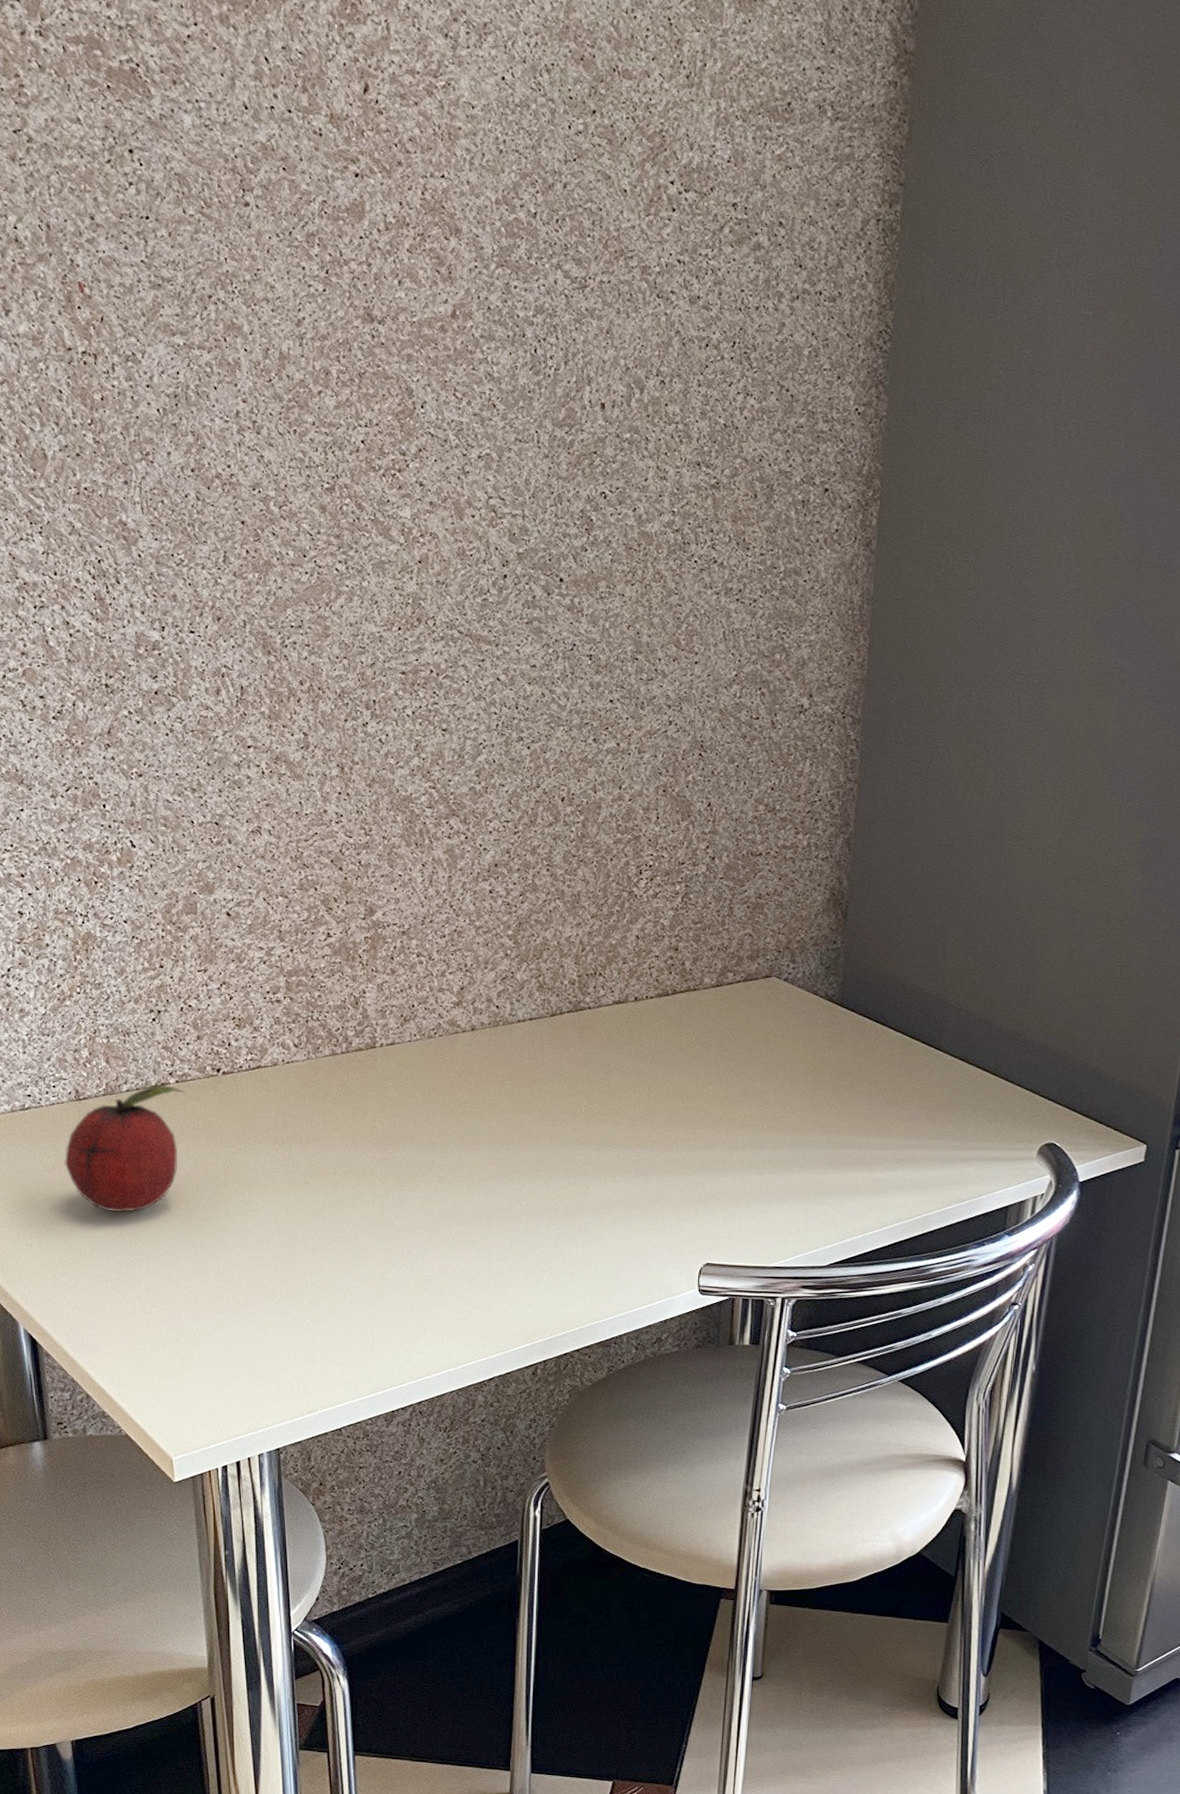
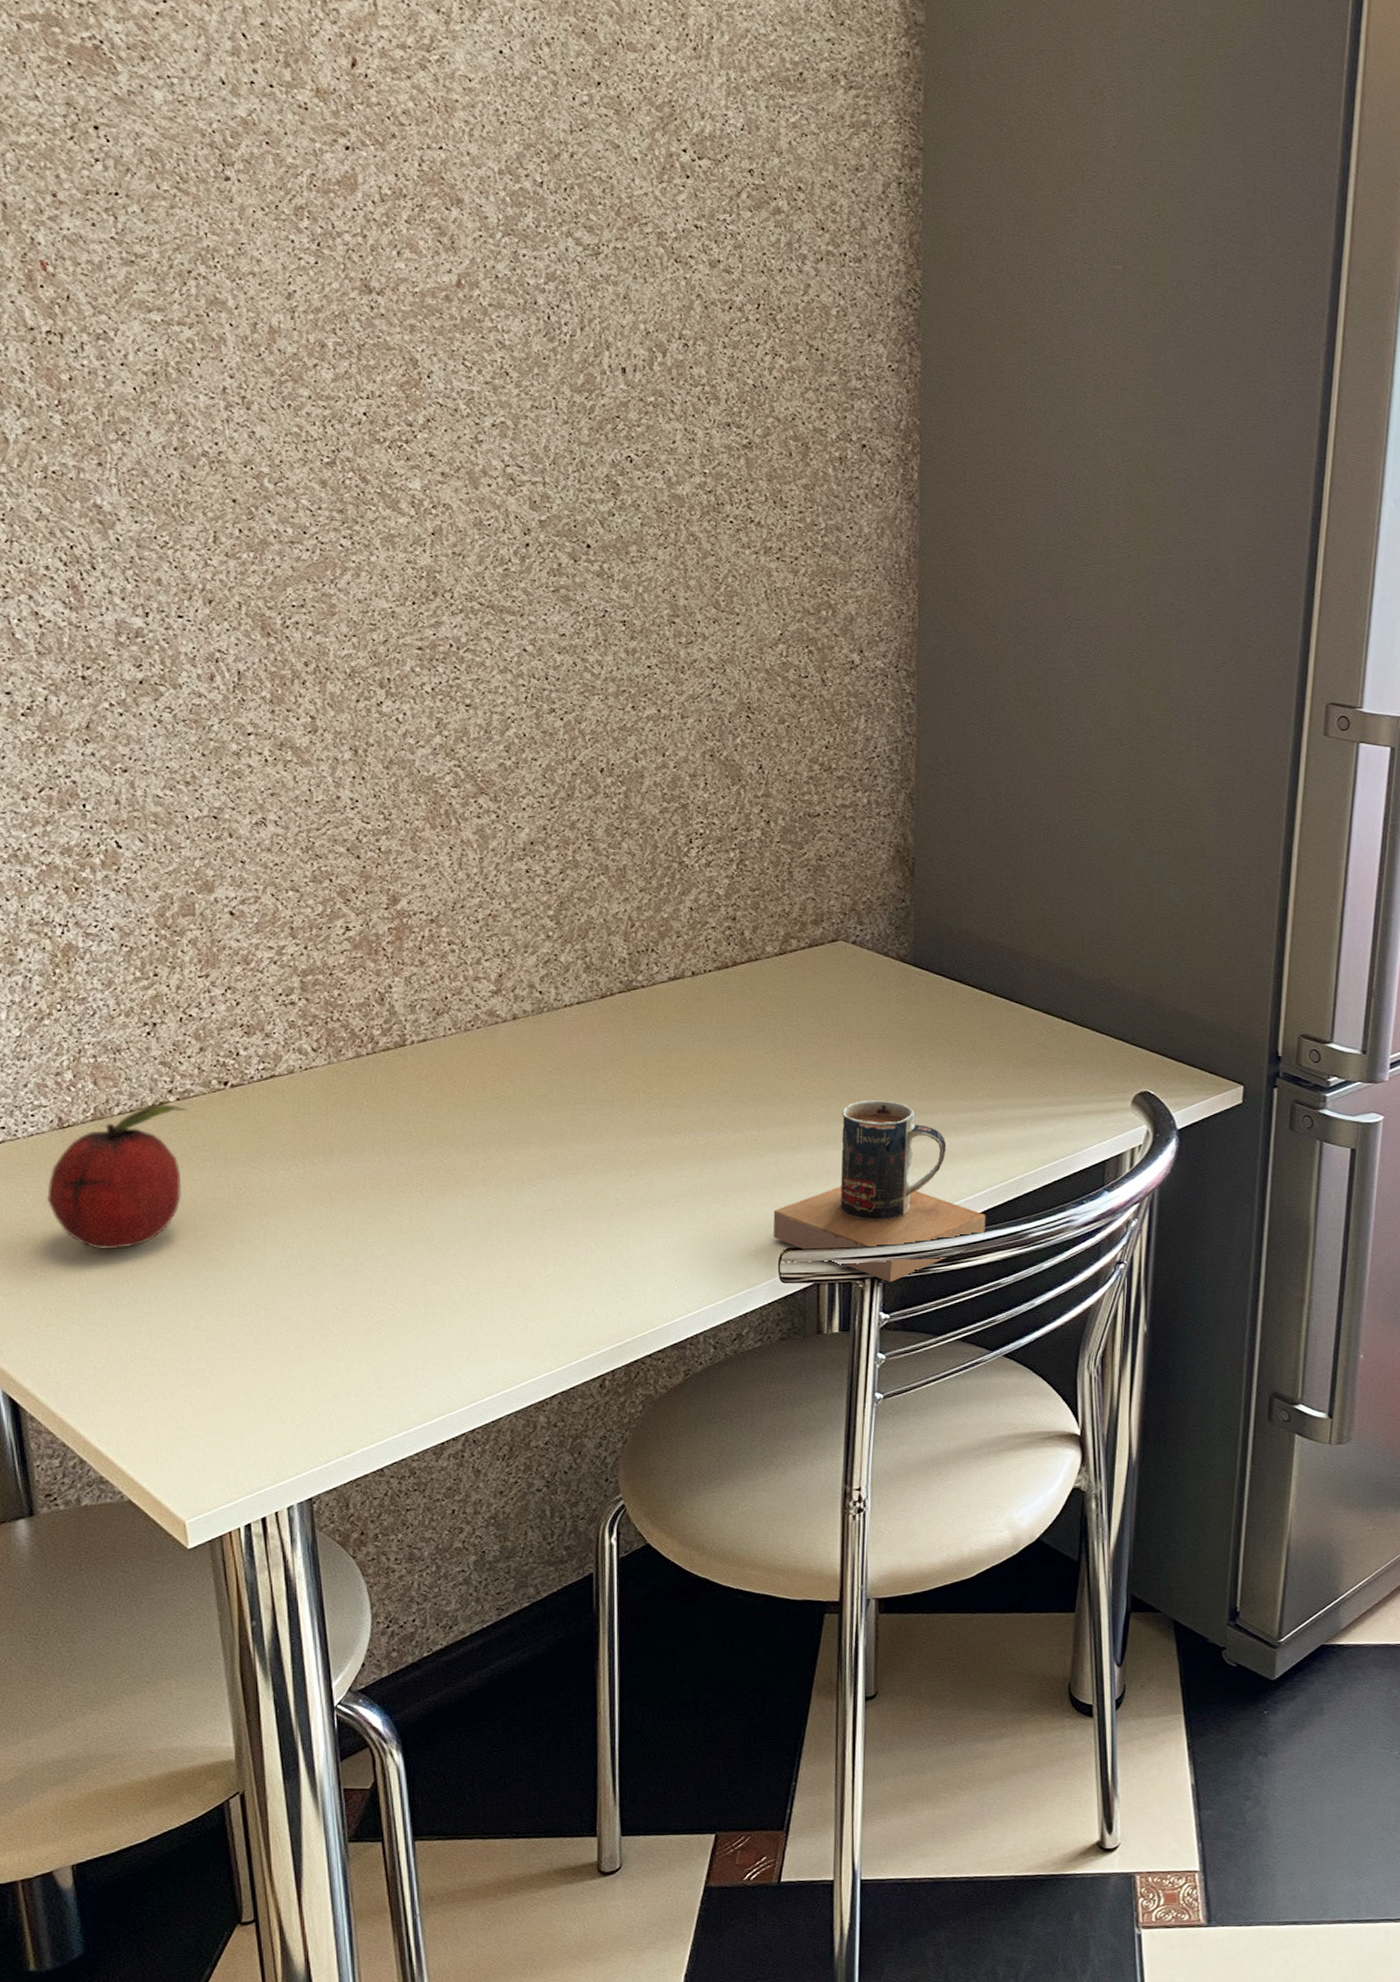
mug: none [695,1131,892,1303] -> present [773,1100,986,1282]

